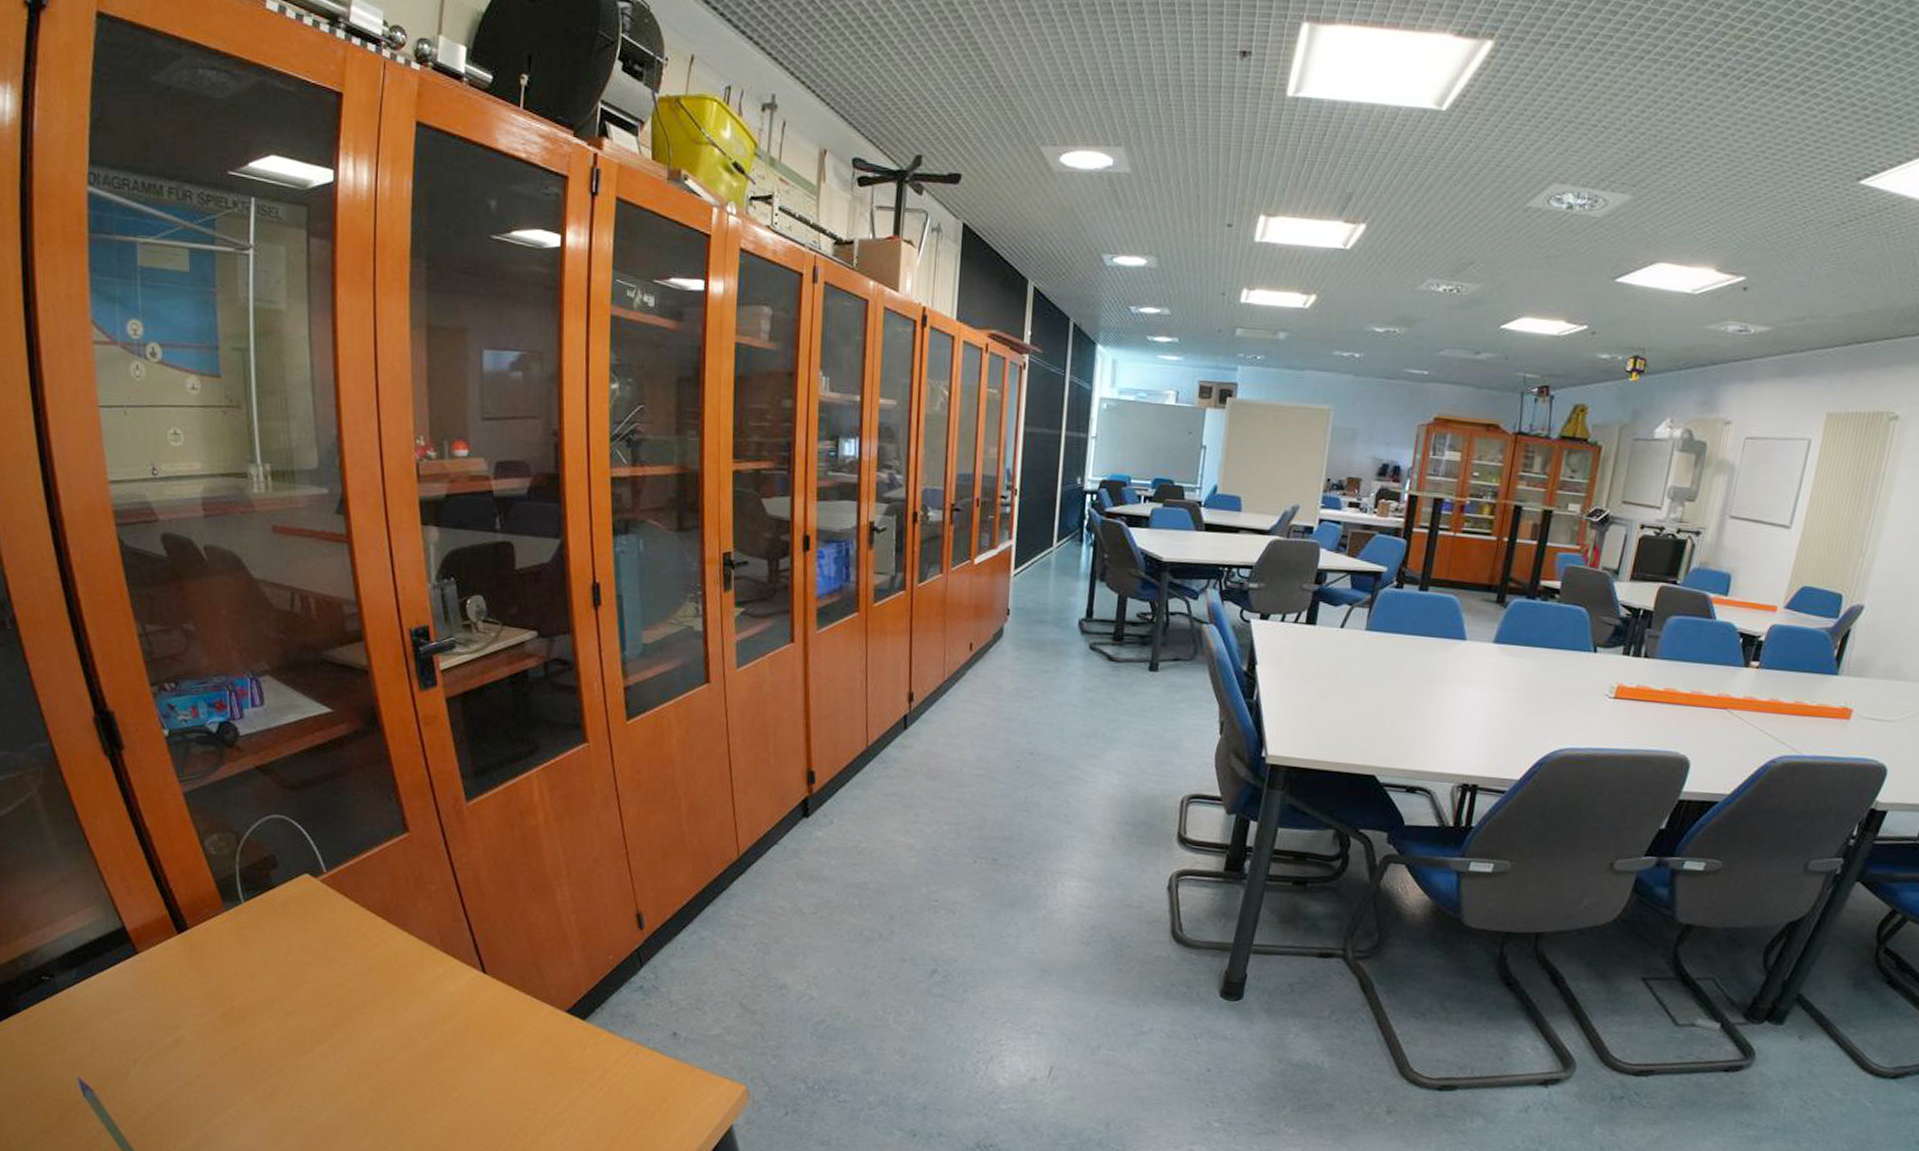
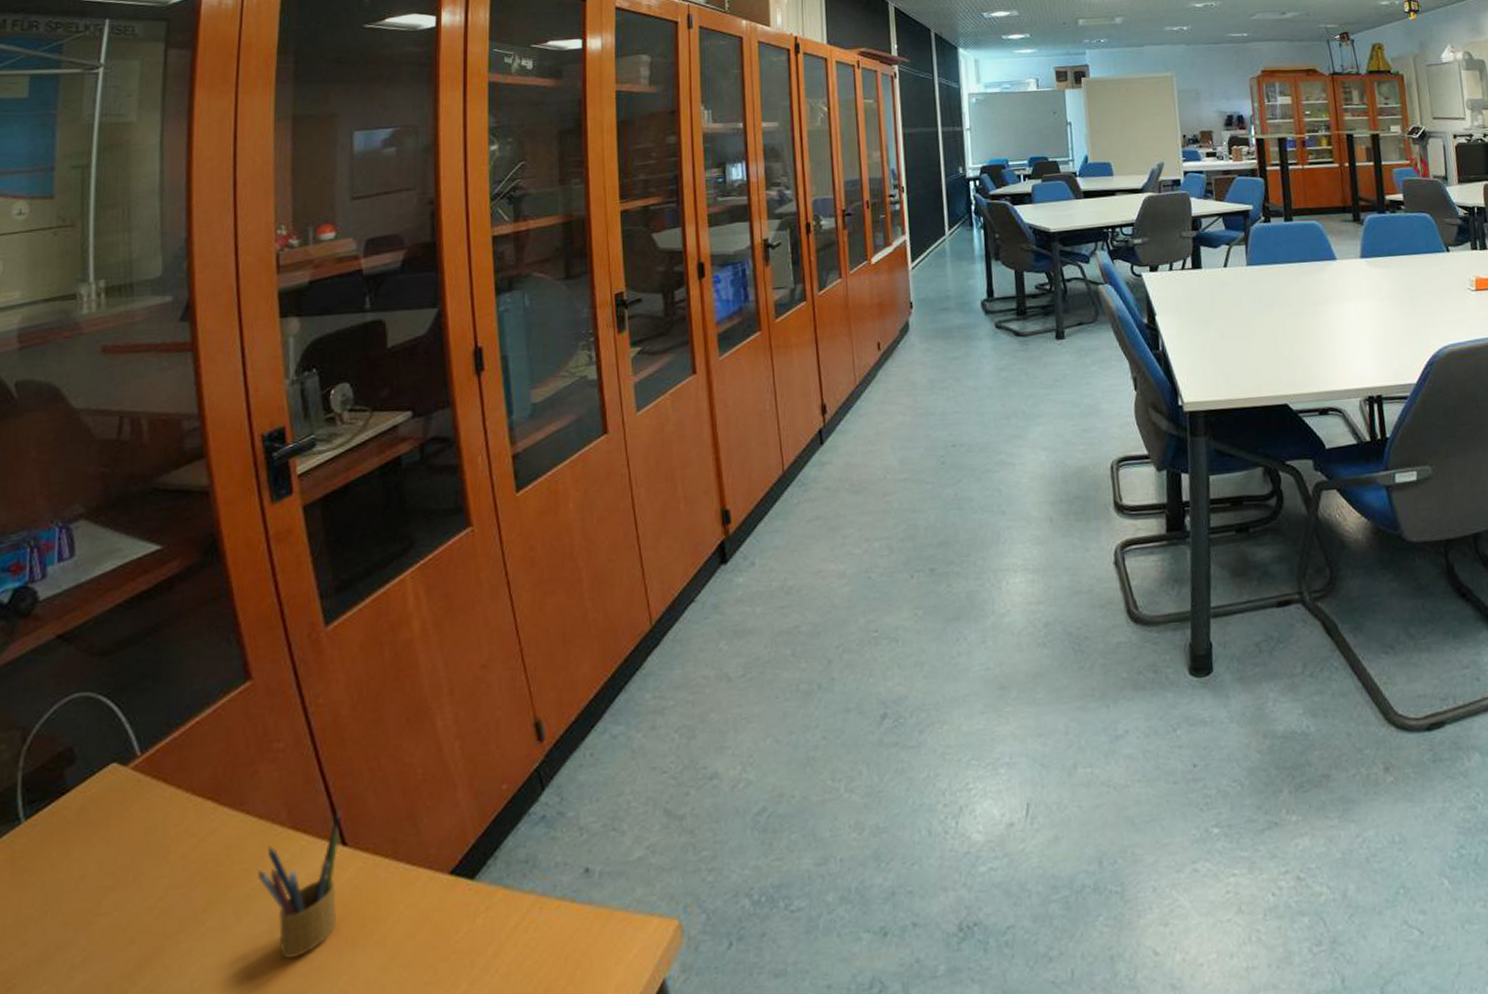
pencil box: none [420,945,483,1045] -> present [258,808,343,959]

